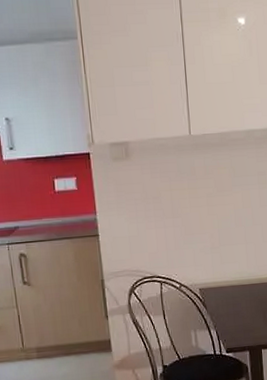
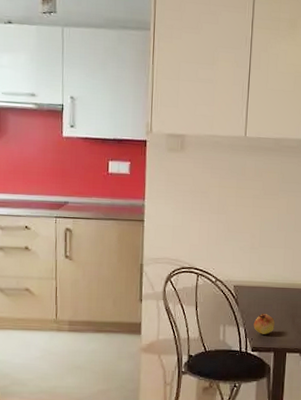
fruit: none [224,312,246,334] -> present [253,313,275,334]

